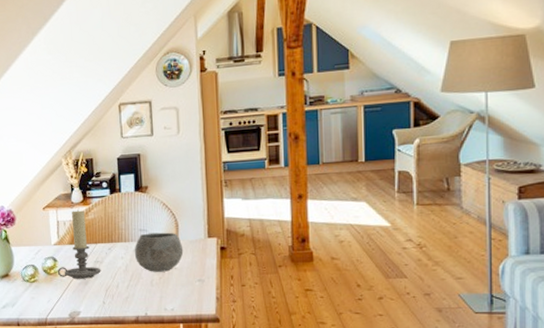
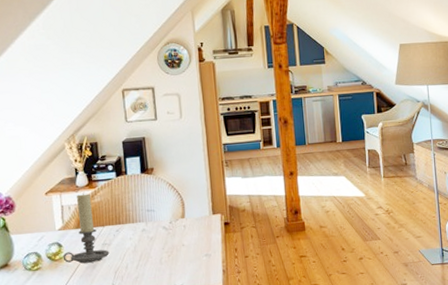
bowl: present [134,232,184,272] -> none [142,211,190,251]

